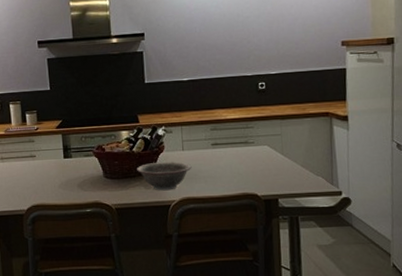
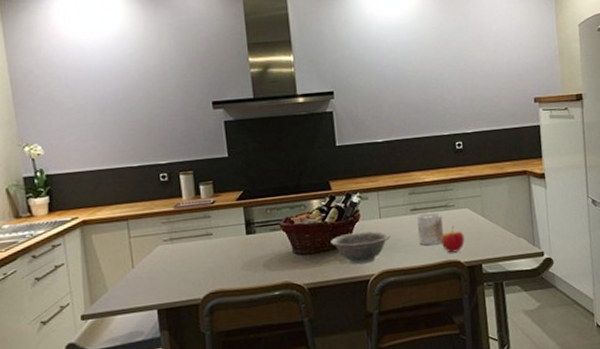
mug: none [217,147,242,178] -> present [417,211,444,246]
apple: none [239,162,263,186] -> present [440,227,465,253]

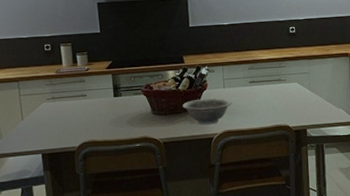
mug: present [417,211,444,246] -> none [254,84,276,112]
apple: present [440,227,465,253] -> none [273,97,293,119]

